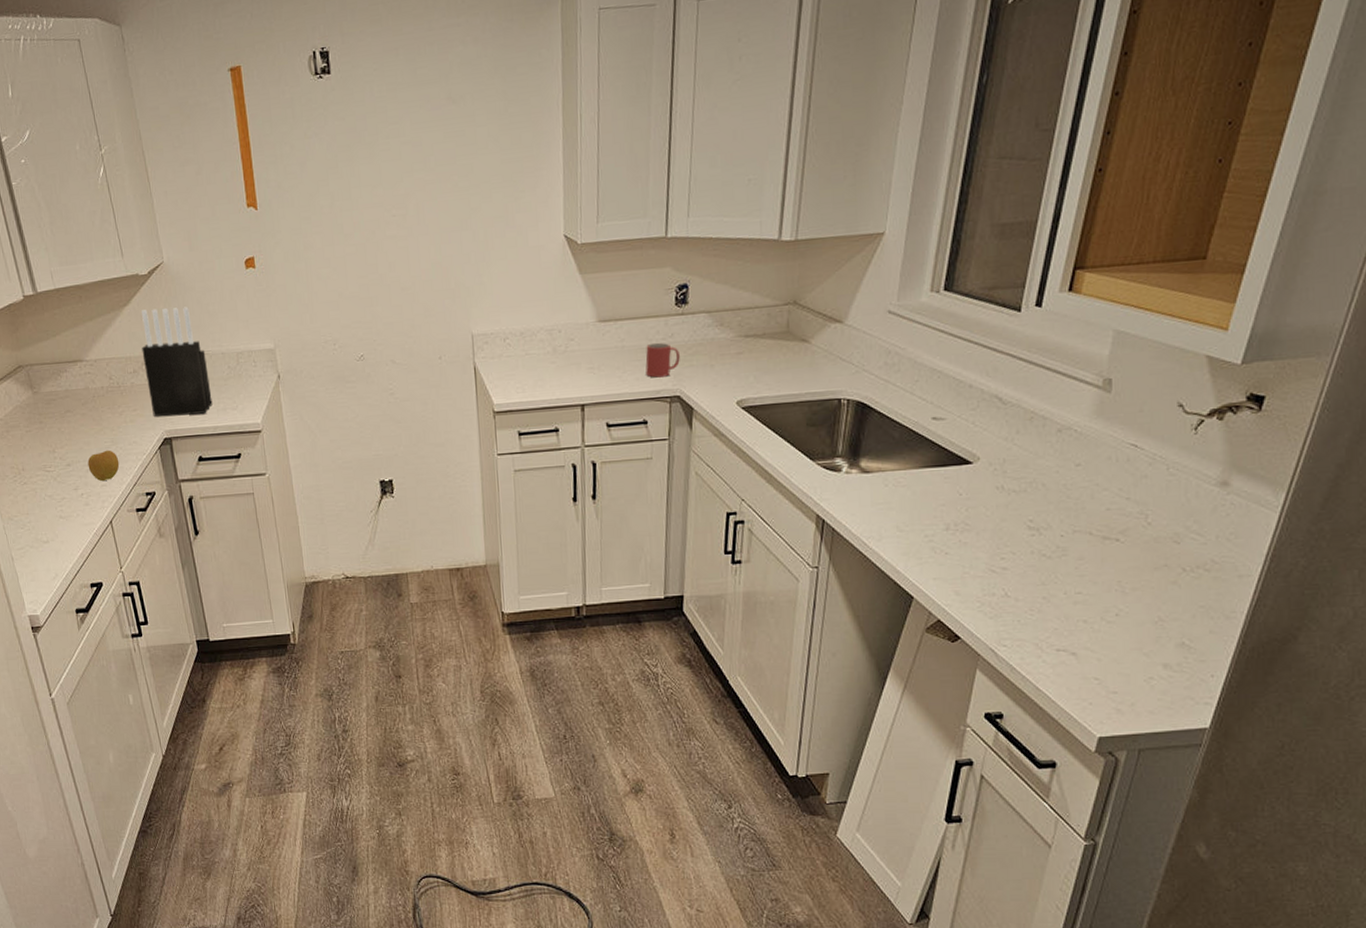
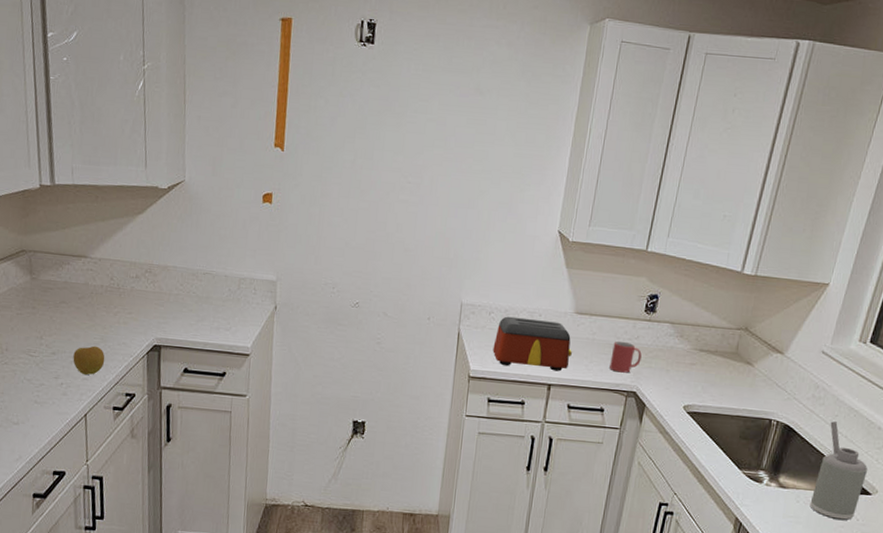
knife block: present [142,306,213,417] -> none [147,221,210,329]
toaster: none [514,335,602,394] -> present [493,316,572,372]
soap dispenser: none [901,388,965,499] -> present [810,421,868,521]

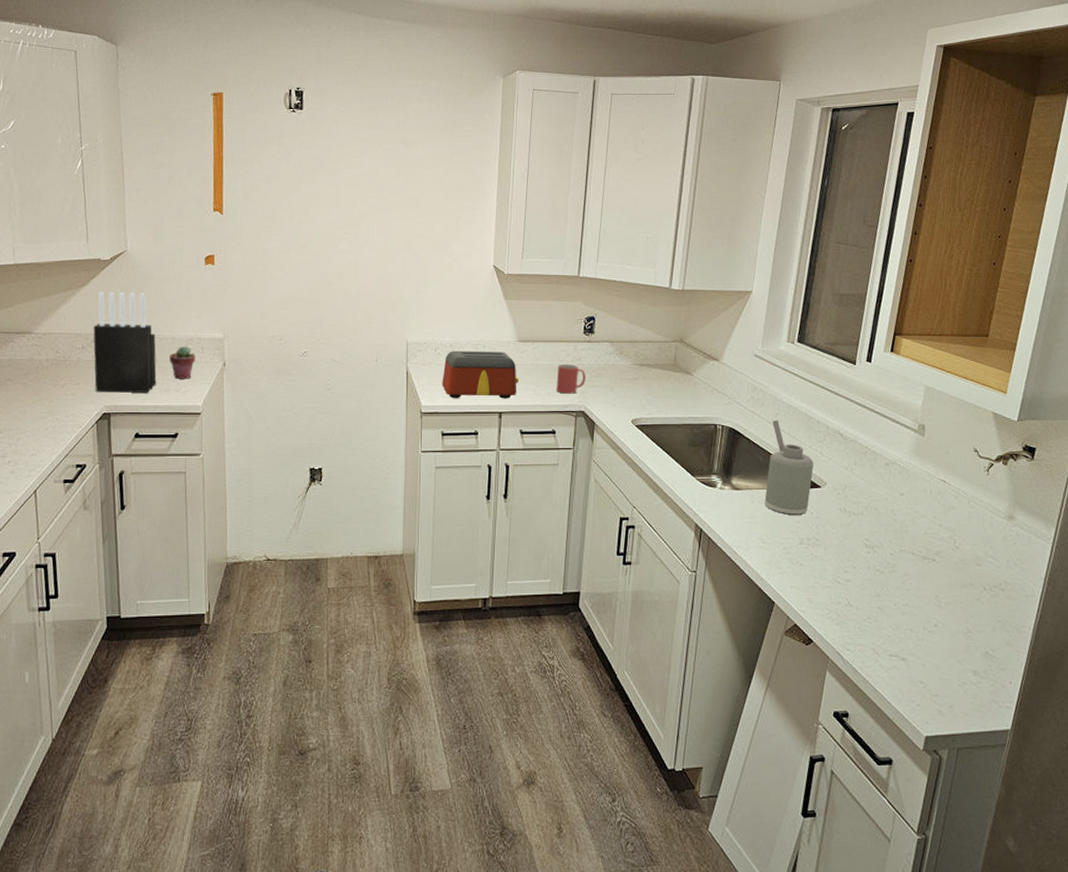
apple: present [73,346,105,376] -> none [20,420,54,451]
knife block: none [147,221,210,329] -> present [93,292,157,393]
potted succulent: none [221,285,247,319] -> present [169,346,195,379]

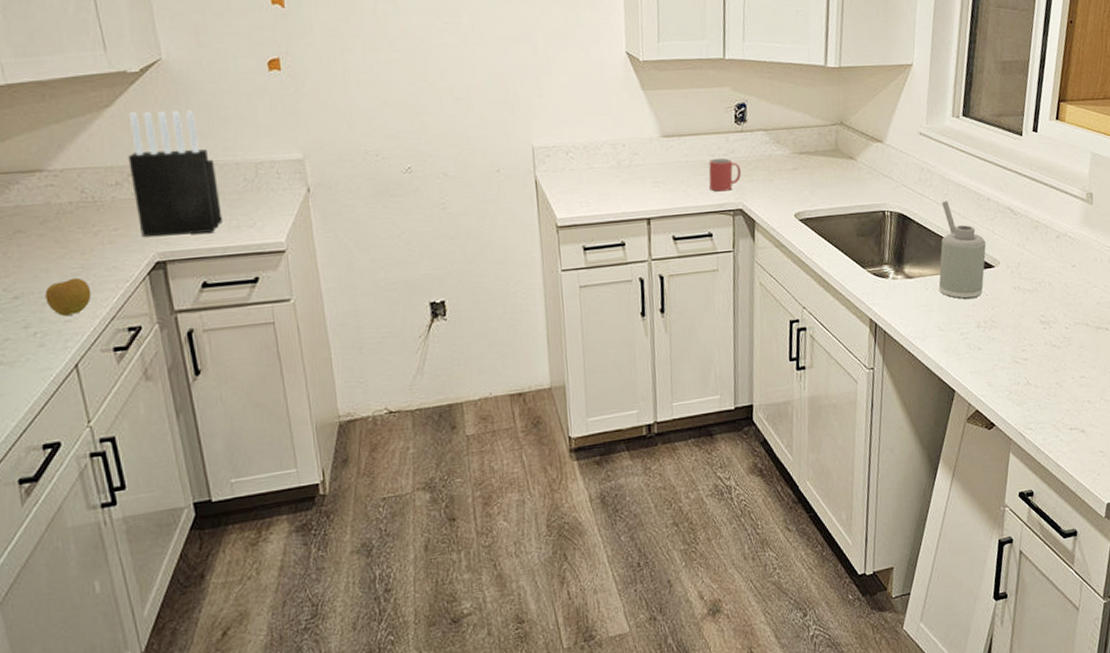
apple: none [20,420,54,451] -> present [45,277,92,317]
potted succulent: present [169,346,195,379] -> none [236,172,270,213]
toaster: present [442,350,519,399] -> none [578,150,666,208]

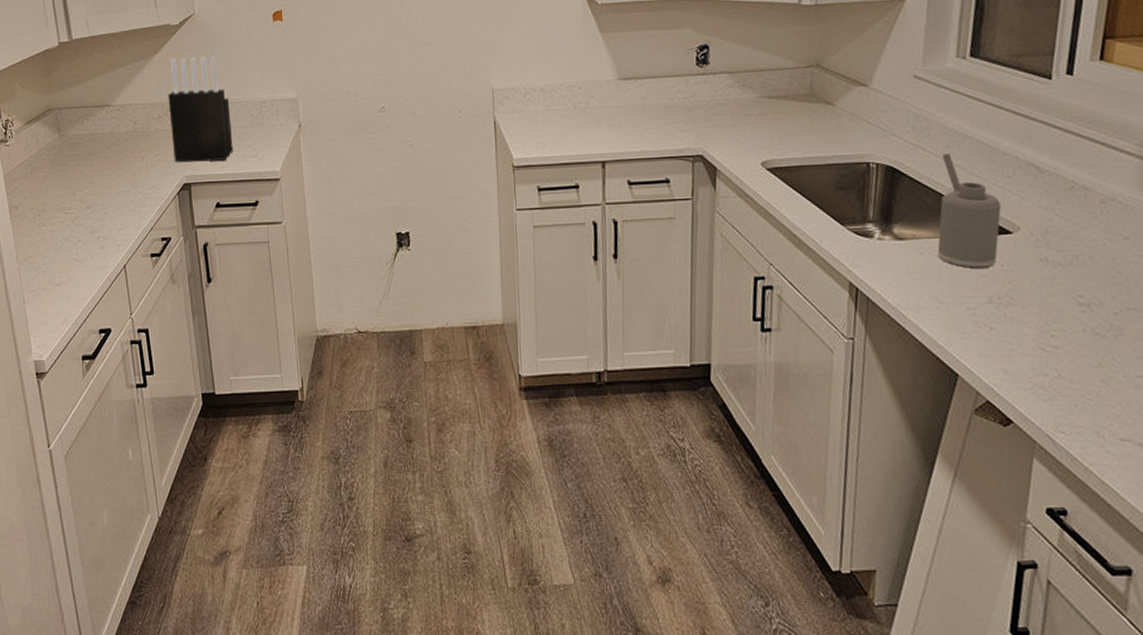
apple: present [45,277,92,317] -> none [107,193,138,225]
mug: present [708,158,741,192] -> none [667,101,702,137]

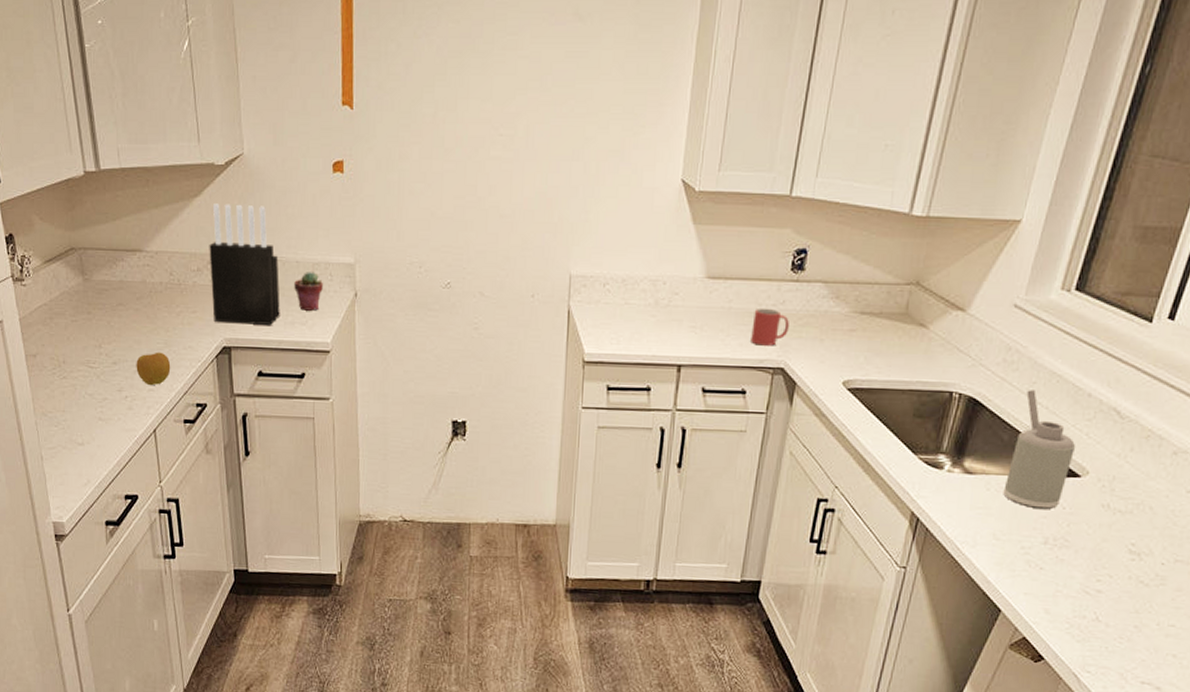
apple: none [107,193,138,225] -> present [136,352,171,386]
potted succulent: none [244,109,270,144] -> present [294,272,323,311]
mug: none [667,101,702,137] -> present [751,308,789,346]

